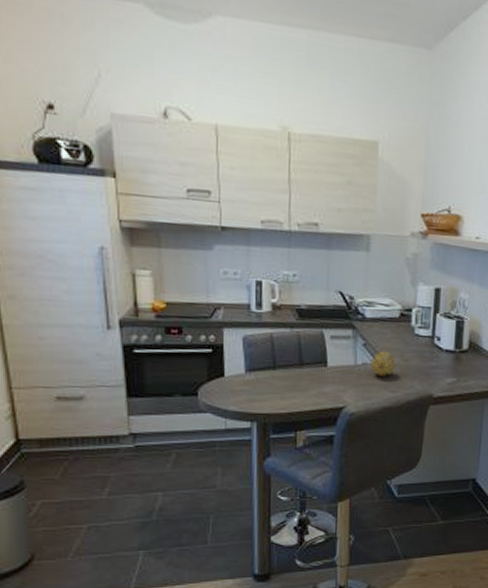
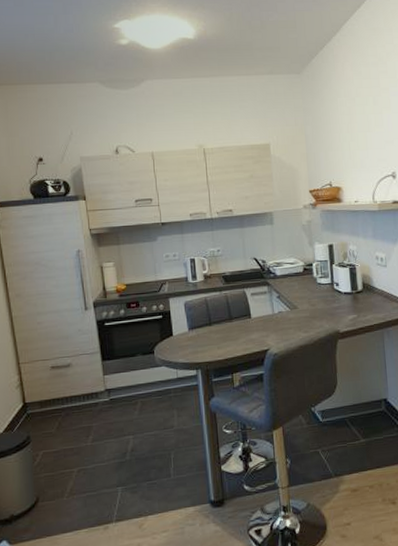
fruit: present [370,351,397,377] -> none [285,299,307,321]

